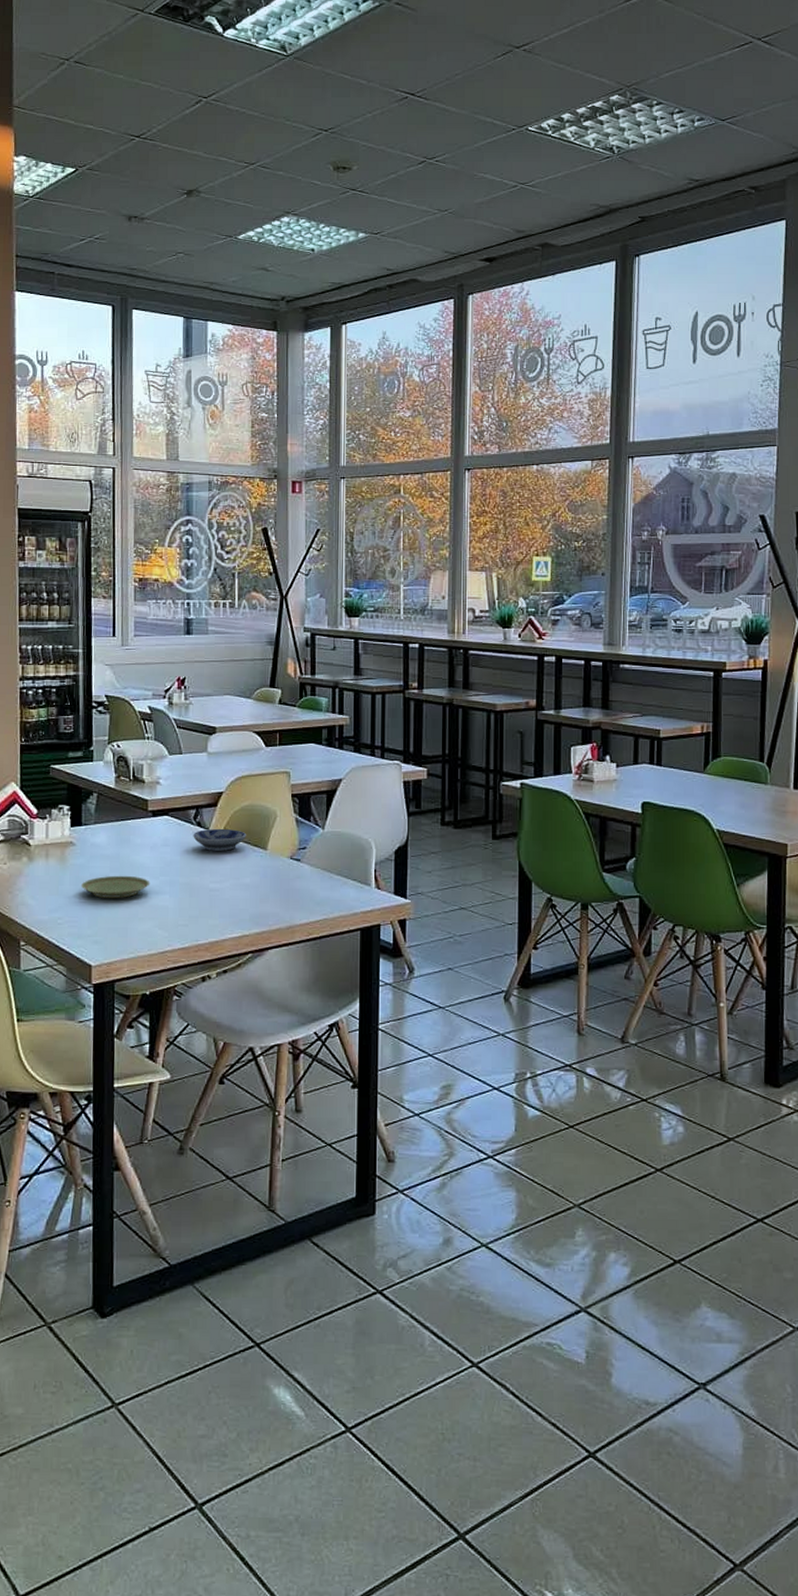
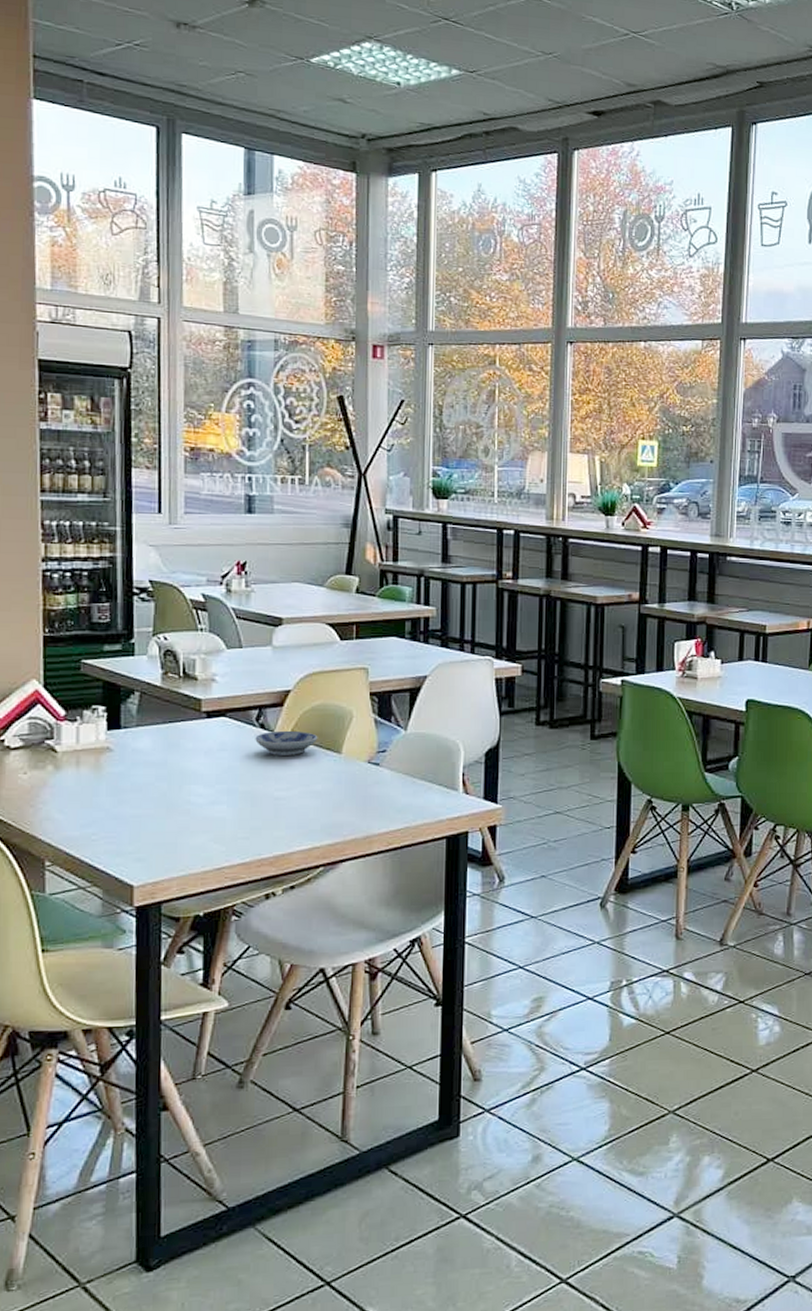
plate: present [81,875,150,898] -> none [121,784,204,810]

